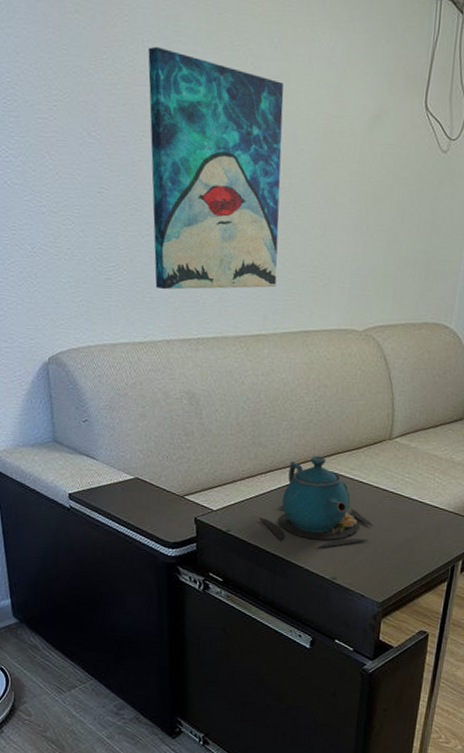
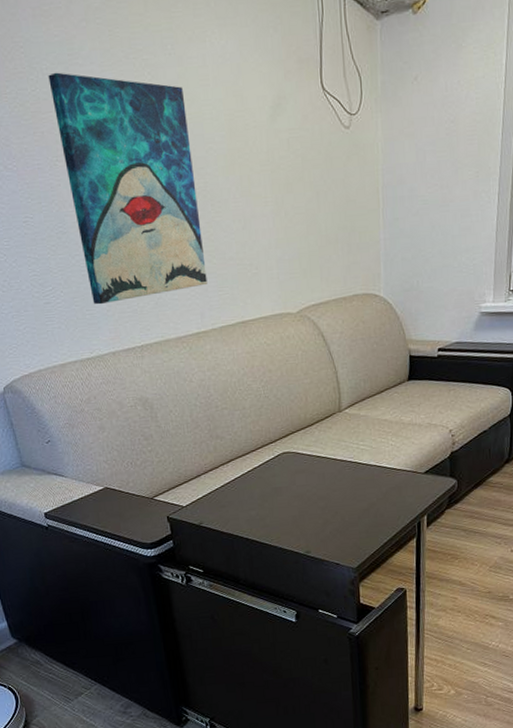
teapot: present [258,455,373,548] -> none [227,438,337,525]

